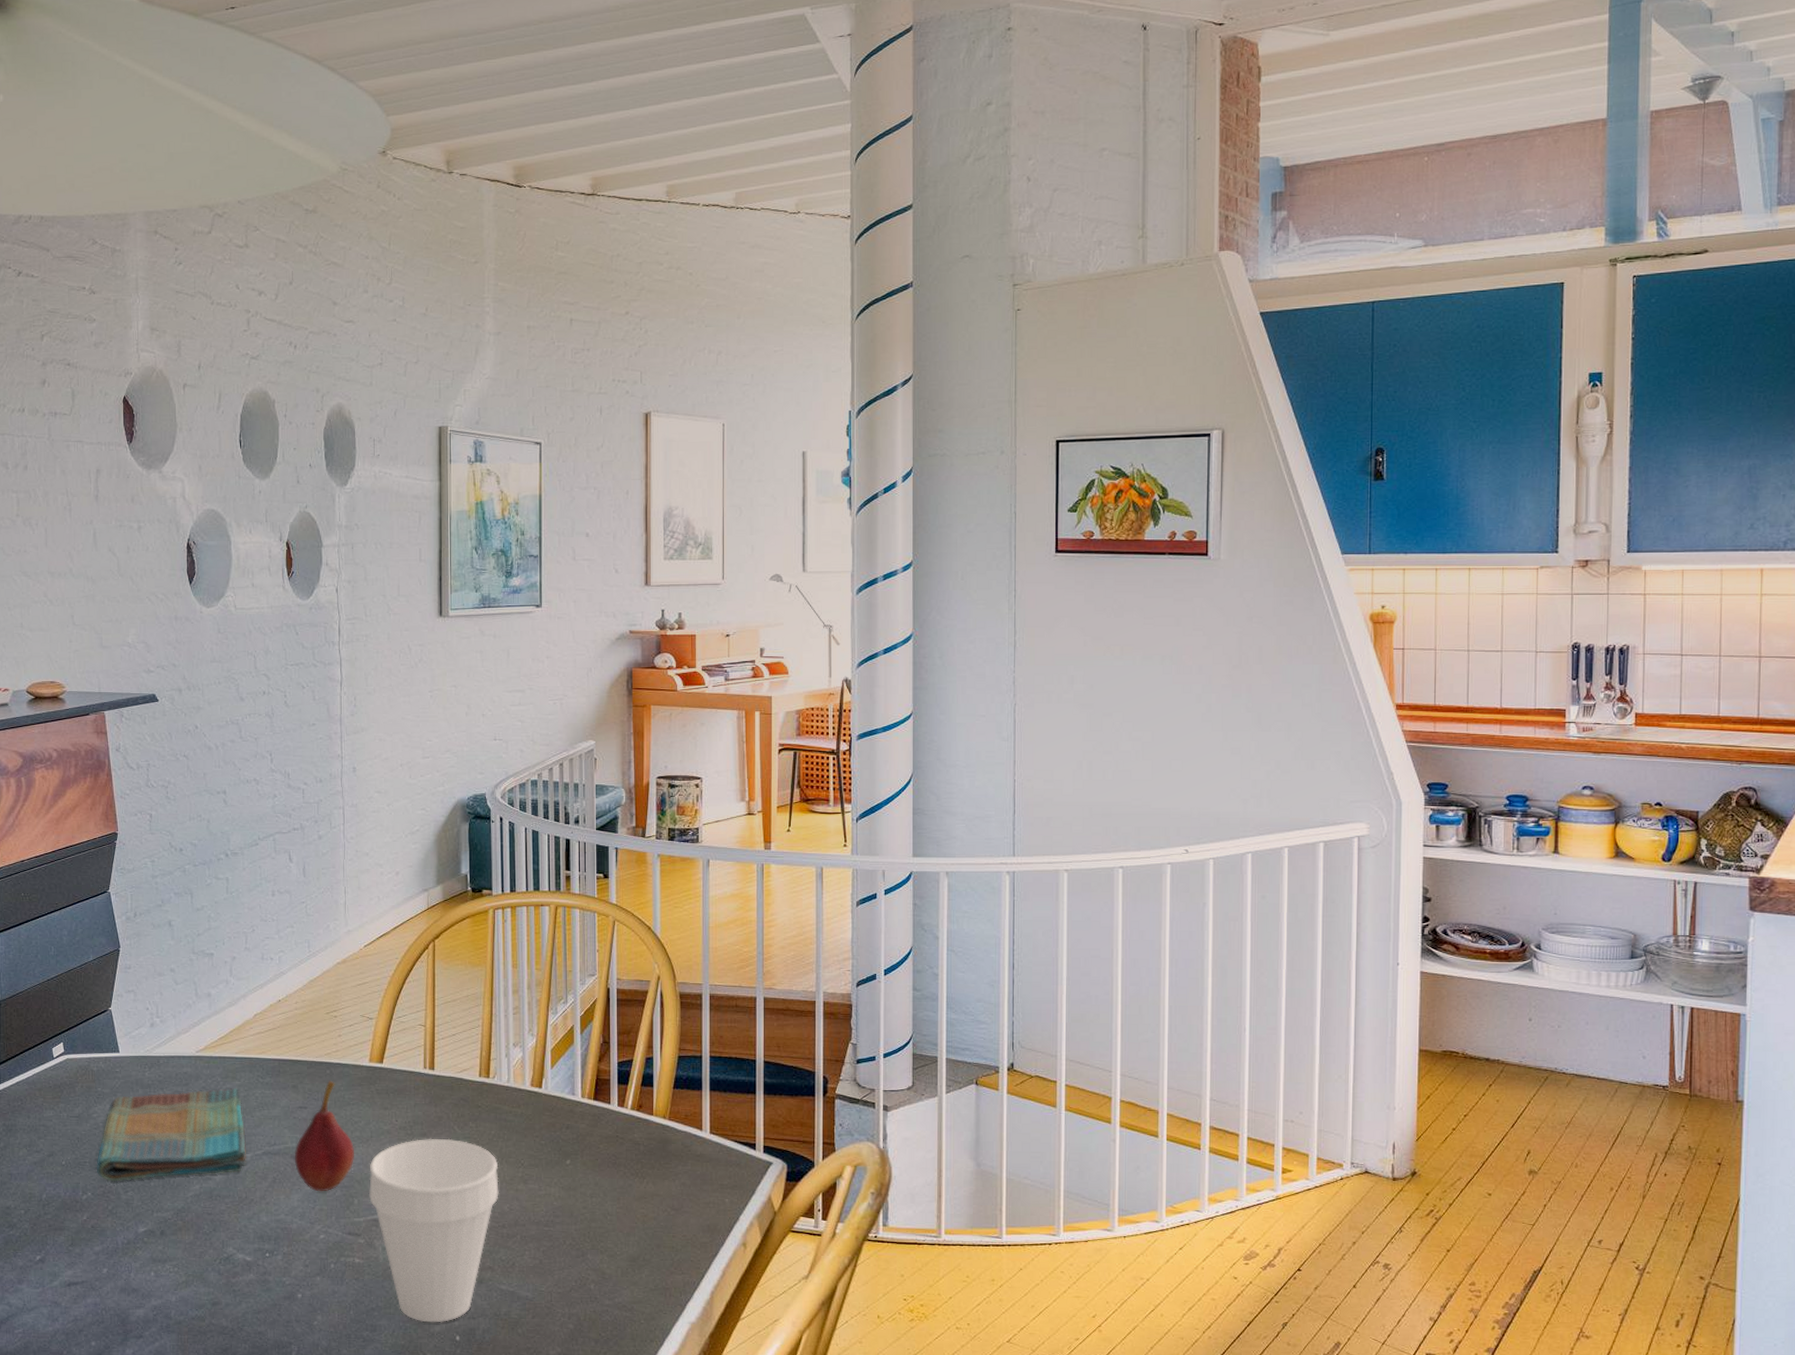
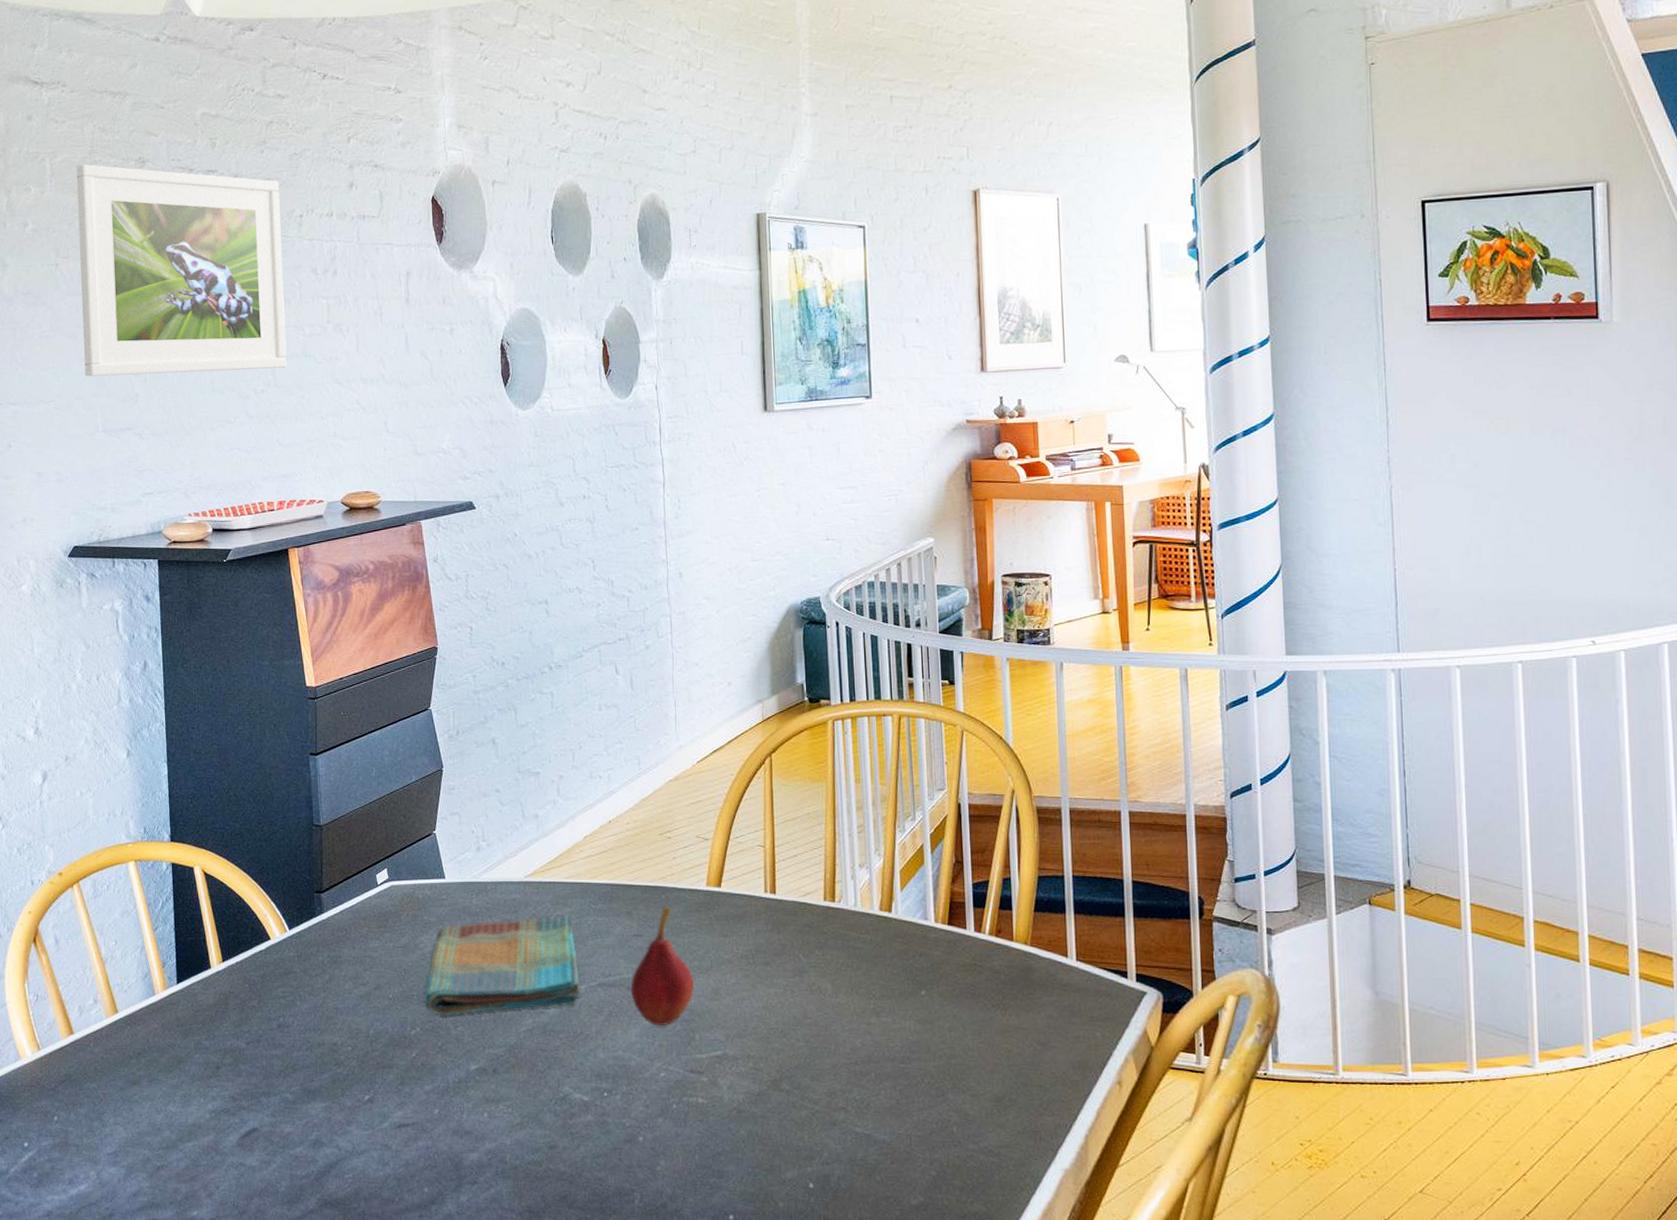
cup: present [368,1138,499,1323] -> none [710,967,850,1169]

